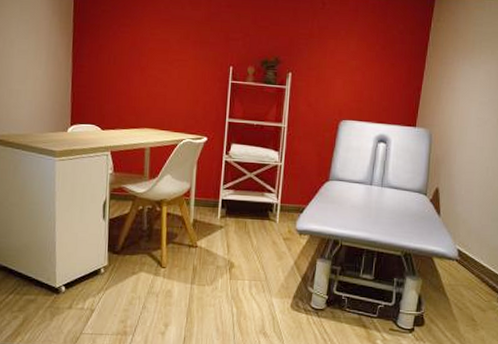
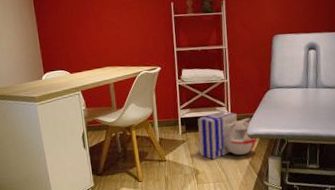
wastebasket: none [238,198,307,253] -> present [197,111,257,159]

